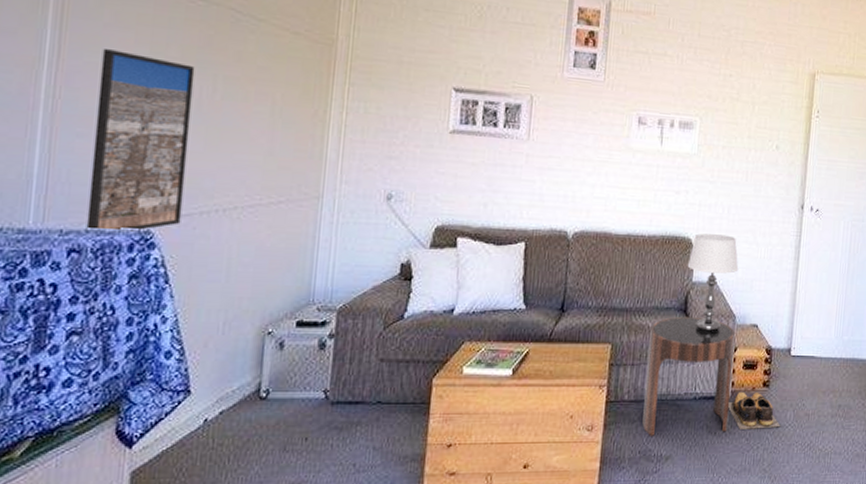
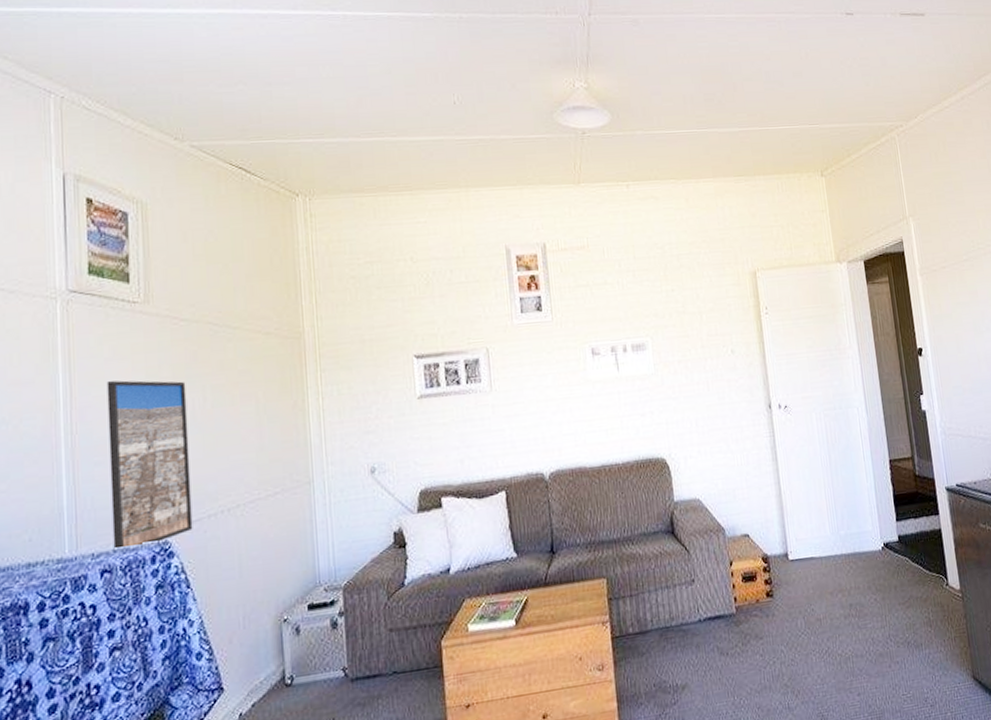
side table: present [642,316,736,436] -> none [642,536,739,667]
table lamp: present [687,233,739,332] -> none [666,448,718,551]
shoes: present [728,391,781,429] -> none [735,604,793,646]

